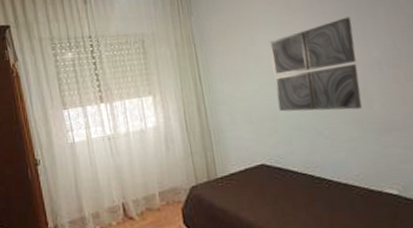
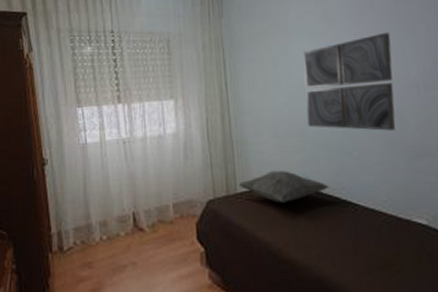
decorative pillow: none [218,154,304,185] -> present [238,171,329,203]

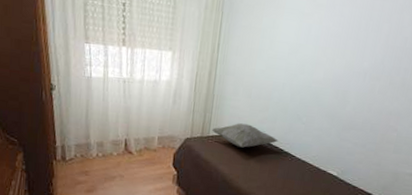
wall art: present [303,32,396,131] -> none [275,24,361,107]

